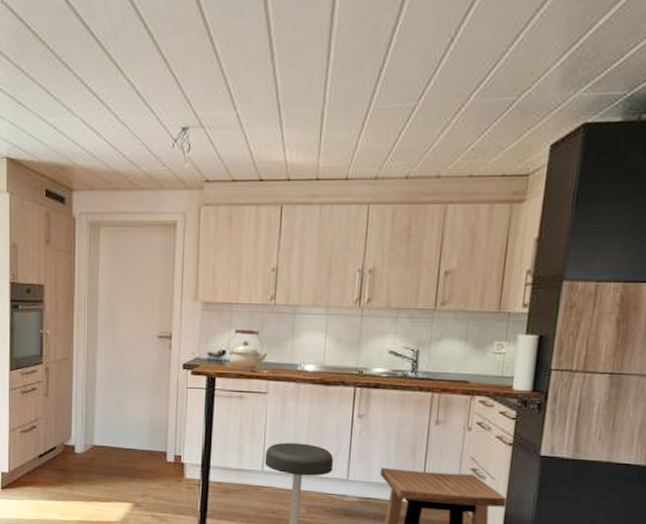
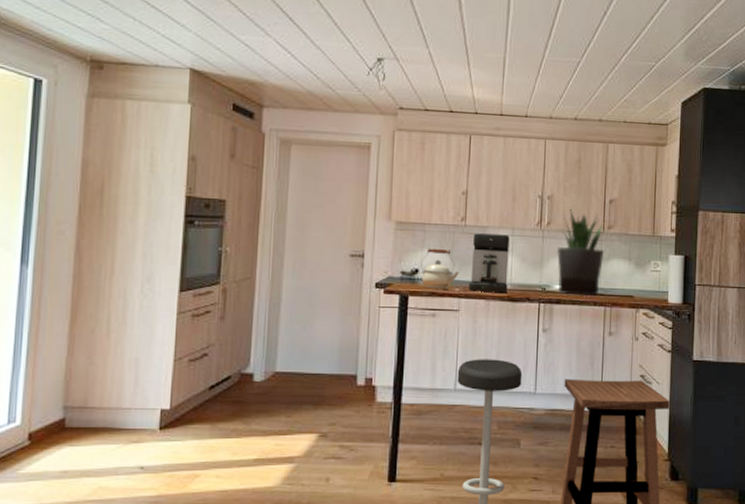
coffee maker: none [278,313,324,376] -> present [469,233,510,293]
planter: none [377,282,437,382] -> present [556,208,605,297]

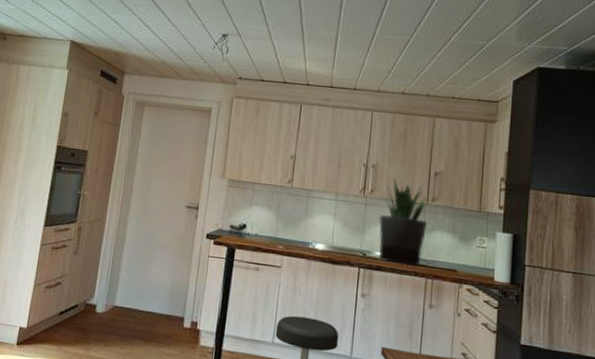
kettle: present [420,248,460,289] -> none [248,205,284,246]
coffee maker: present [469,233,510,293] -> none [291,195,333,255]

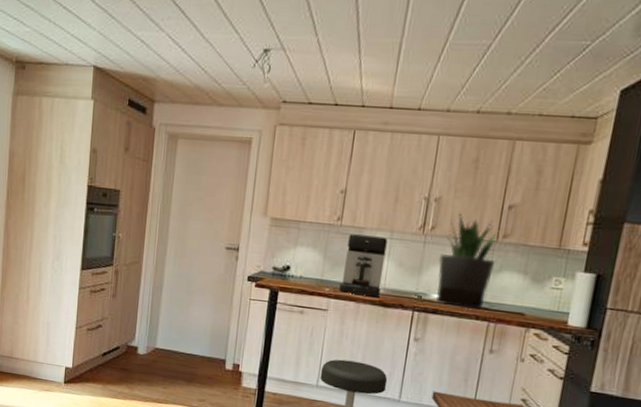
coffee maker: none [291,195,333,255] -> present [339,234,388,298]

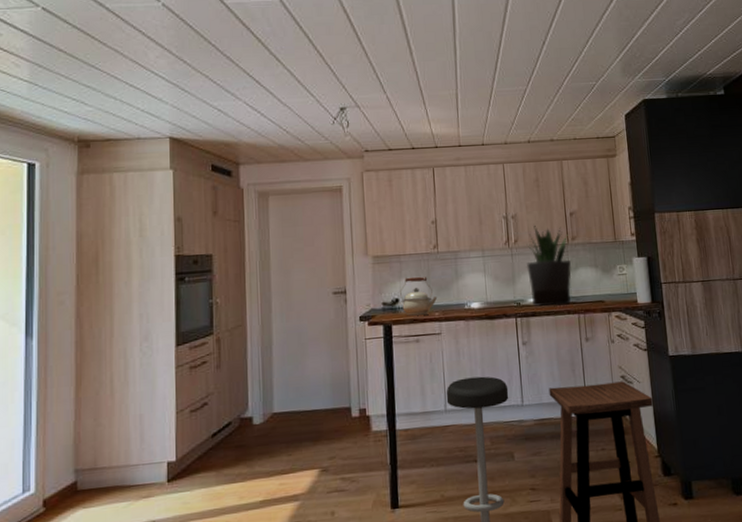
kettle: none [292,245,332,288] -> present [400,276,438,316]
coffee maker: present [339,234,388,298] -> none [447,256,485,314]

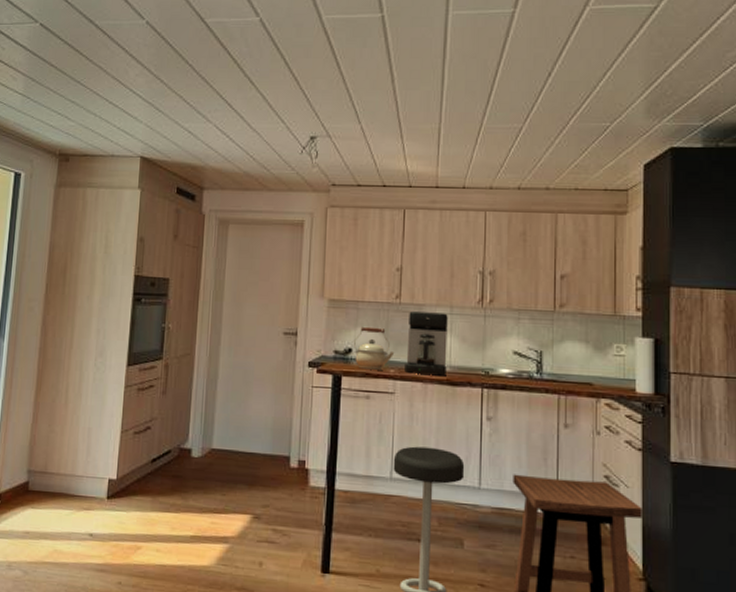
coffee maker: none [447,256,485,314] -> present [404,311,448,376]
planter: present [526,225,572,307] -> none [500,285,556,383]

